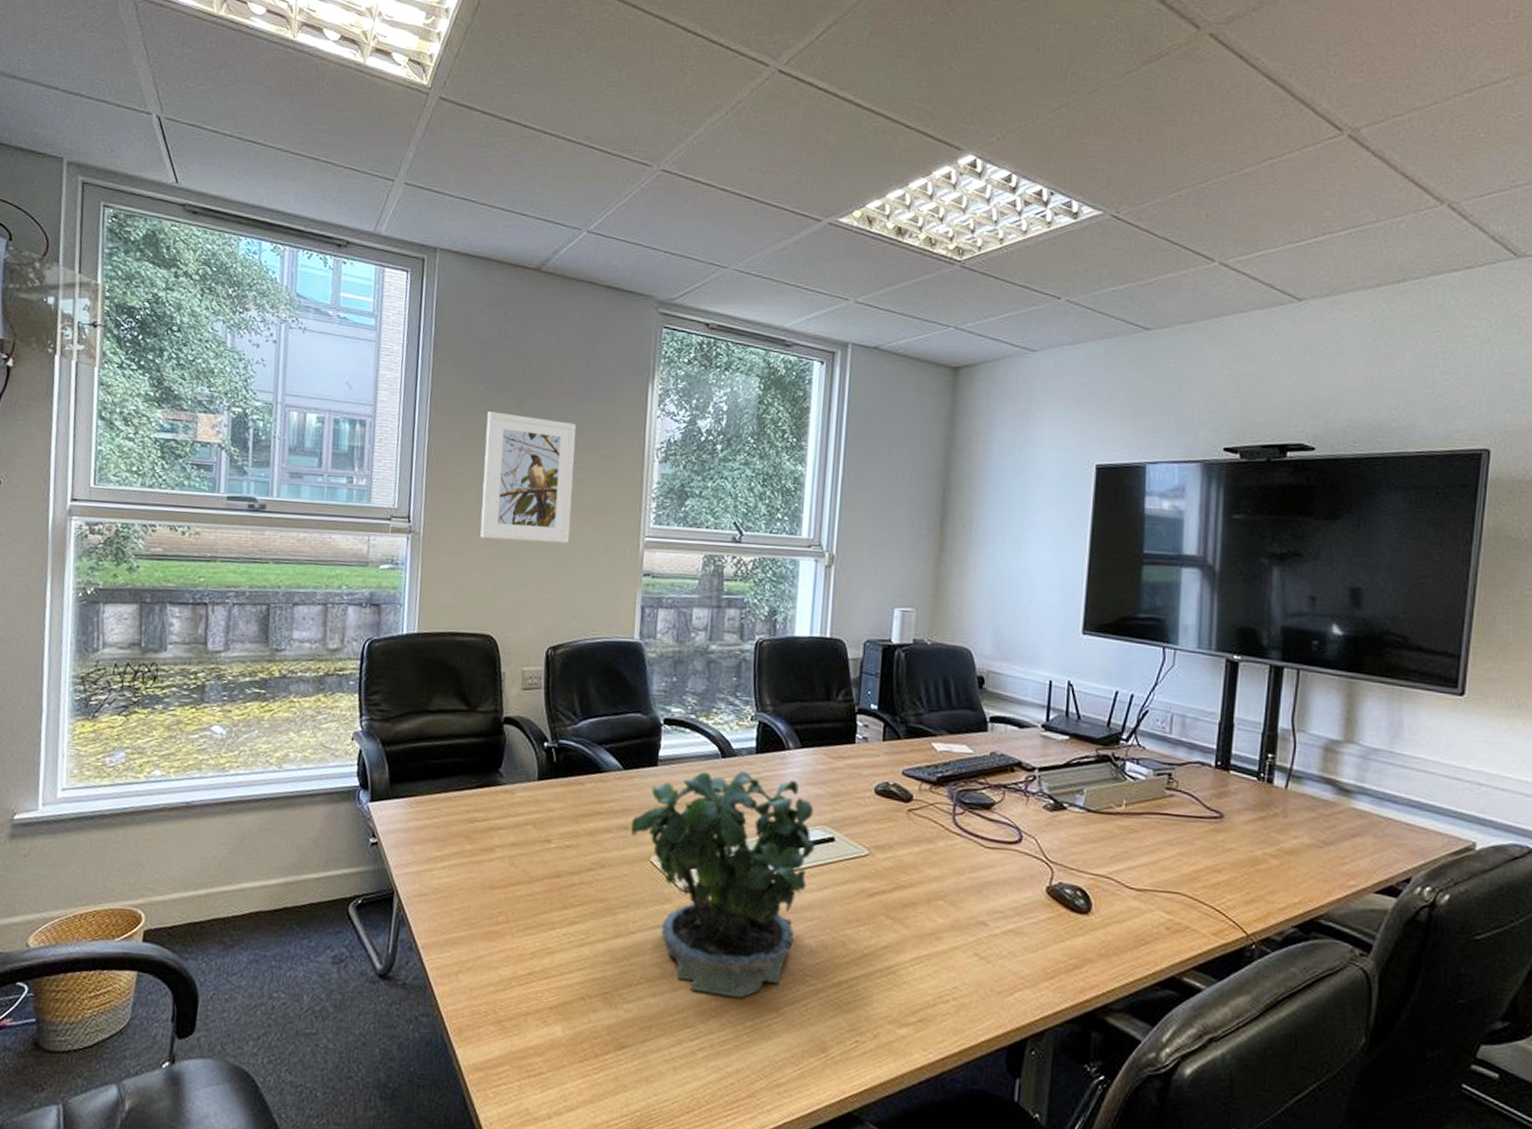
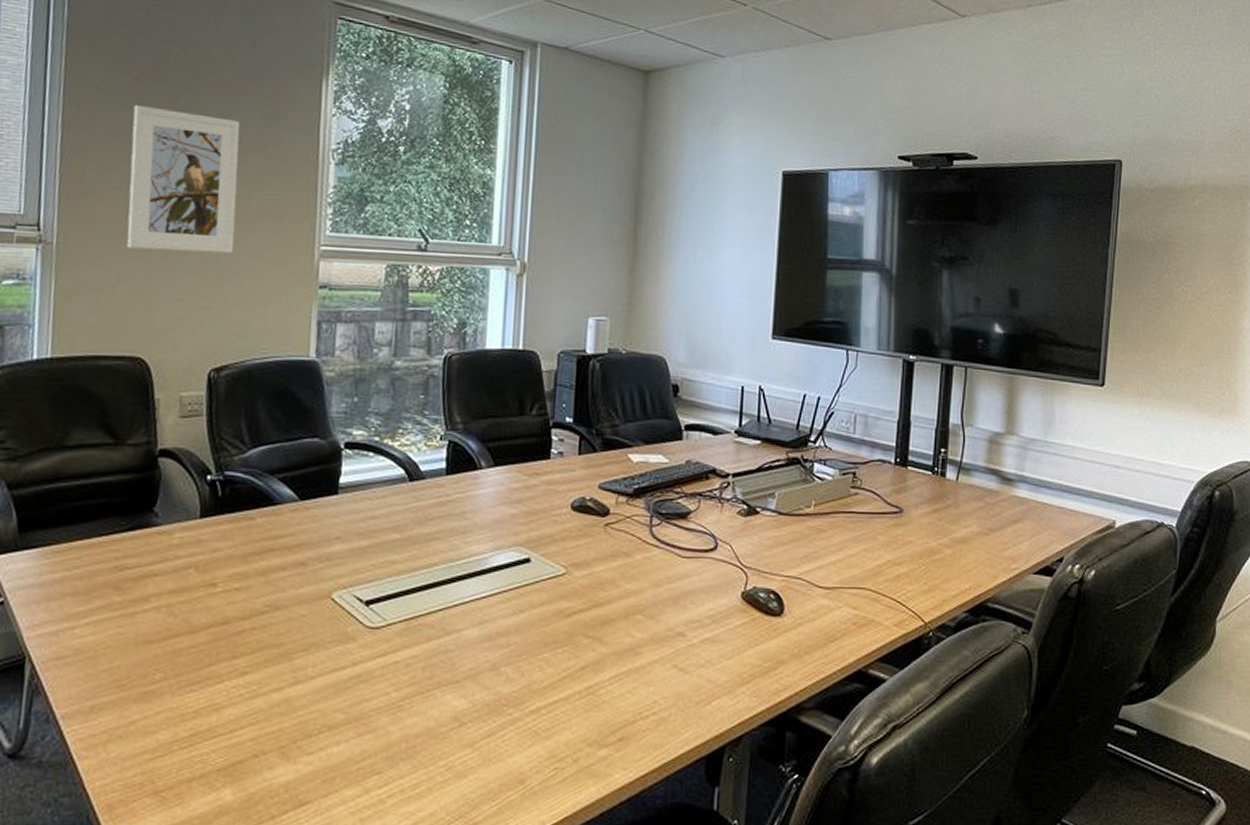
potted plant: present [631,751,815,999] -> none [309,473,510,737]

